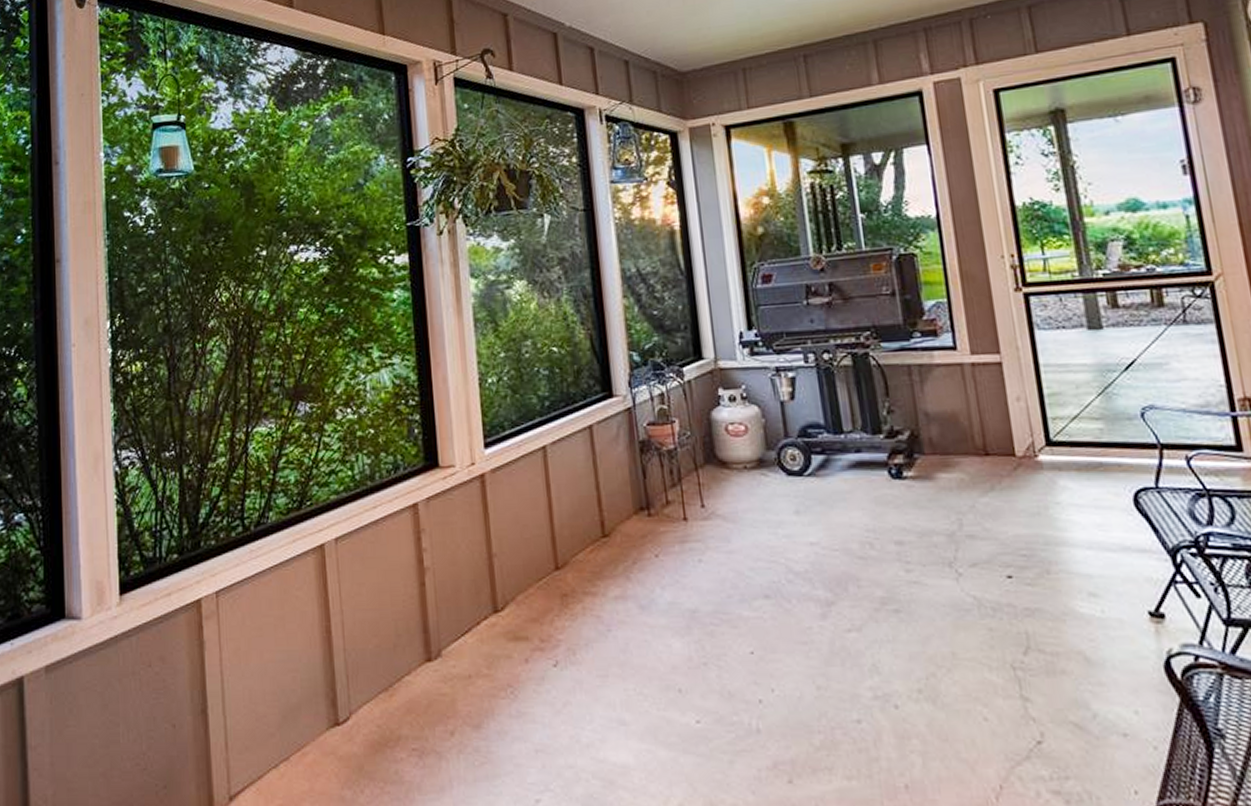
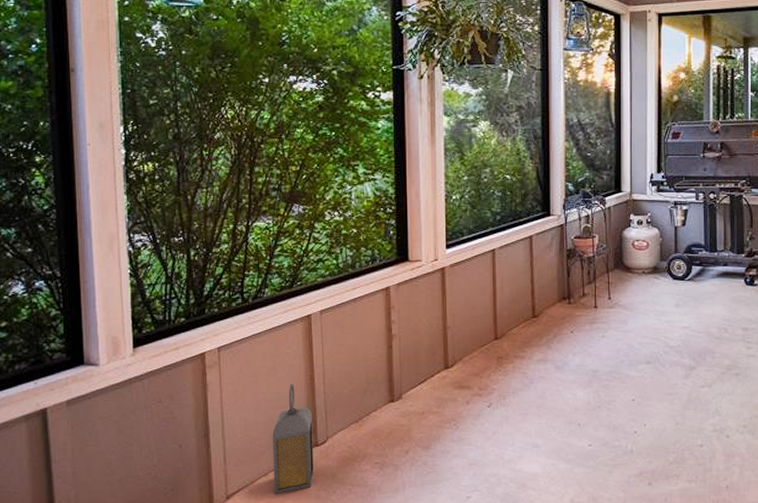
lantern: none [282,638,336,795] -> present [272,383,314,495]

